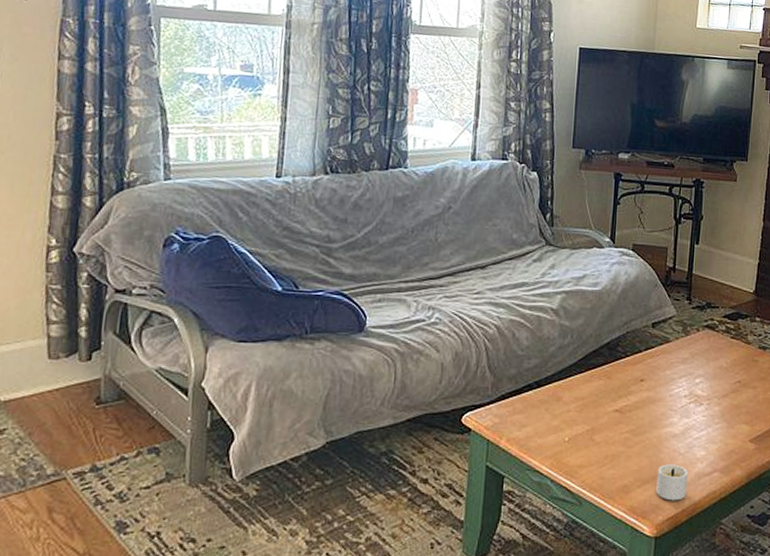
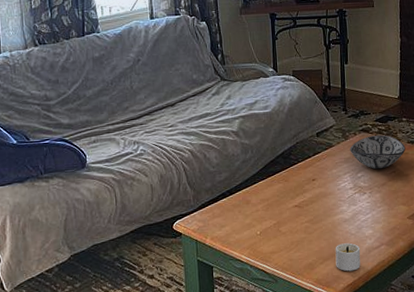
decorative bowl: none [689,334,756,377] -> present [350,135,406,170]

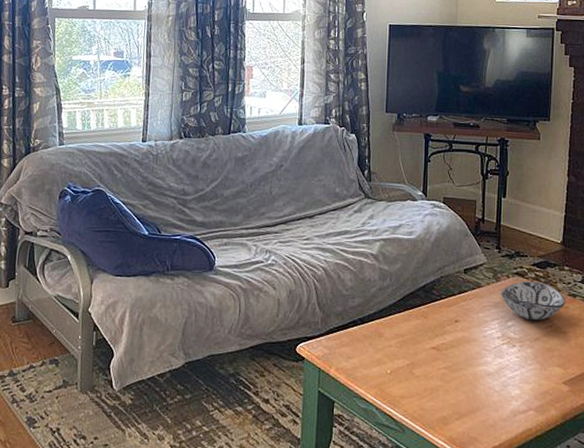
candle: present [335,243,361,272] -> none [474,400,504,435]

